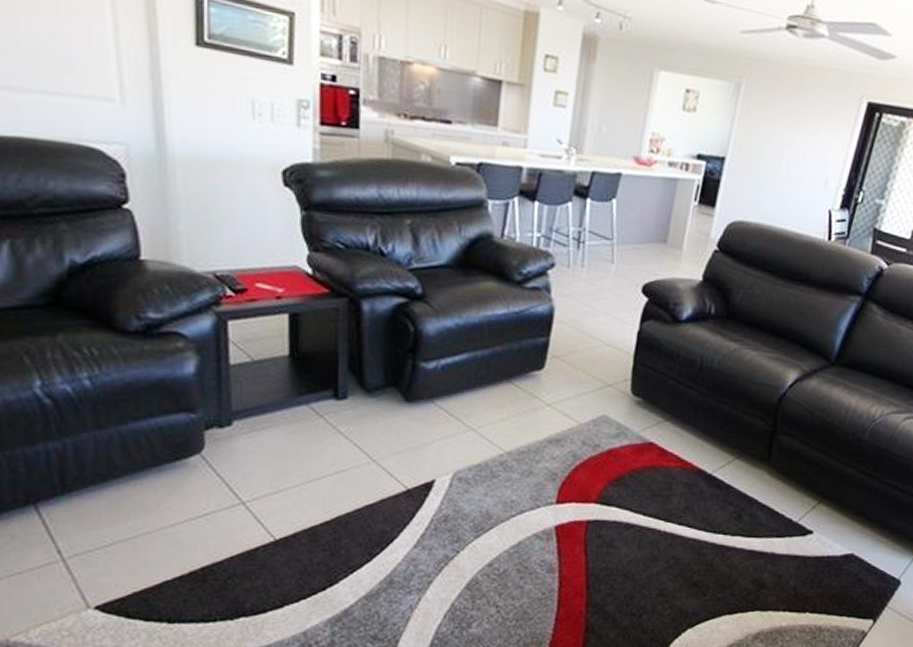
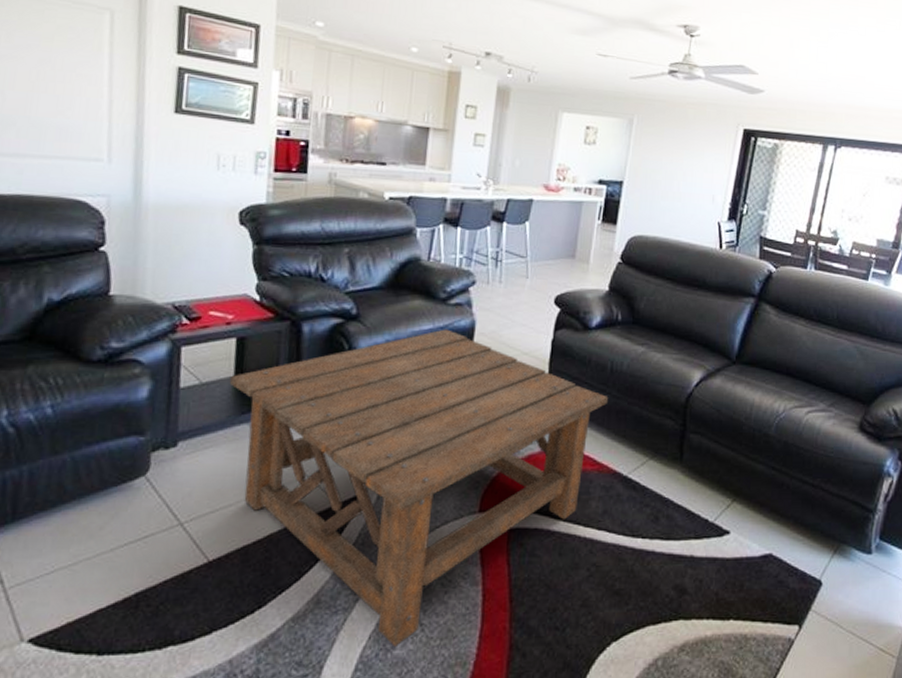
coffee table: none [284,314,697,627] -> present [229,329,609,648]

